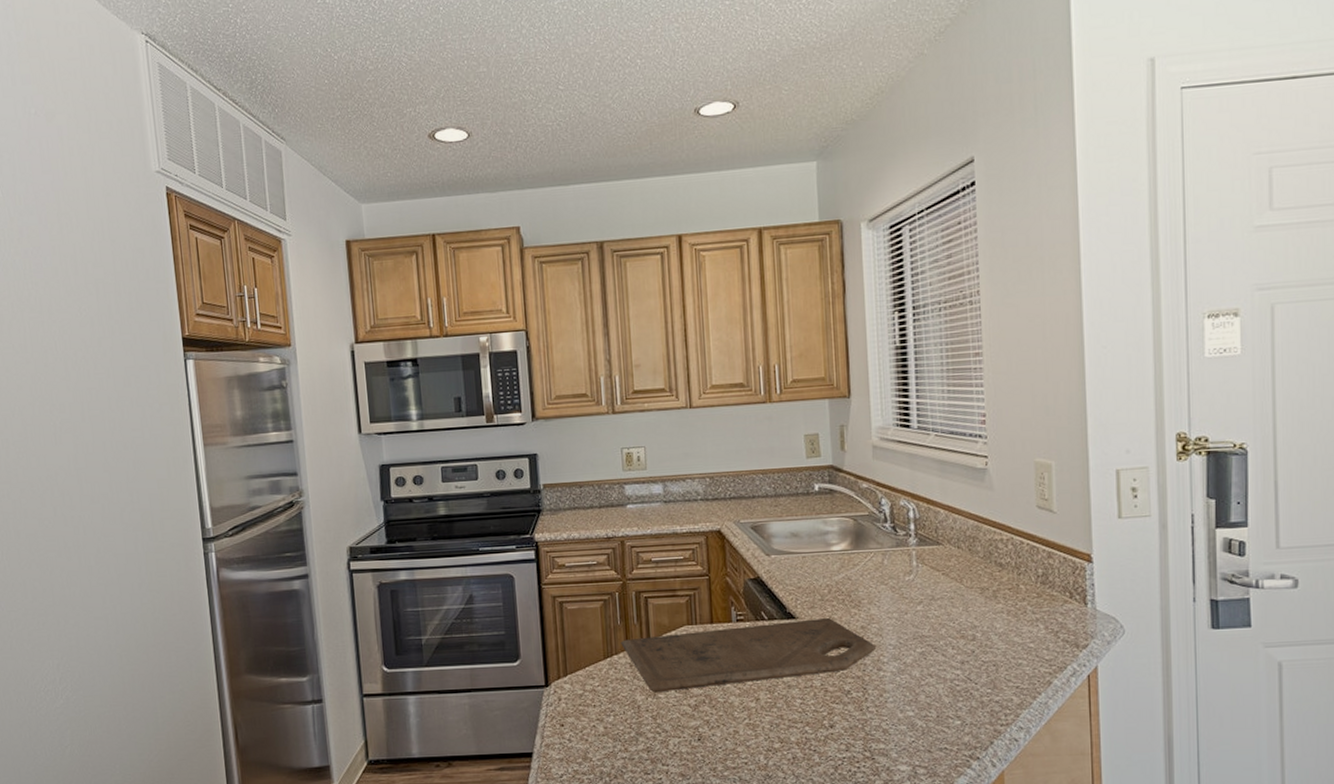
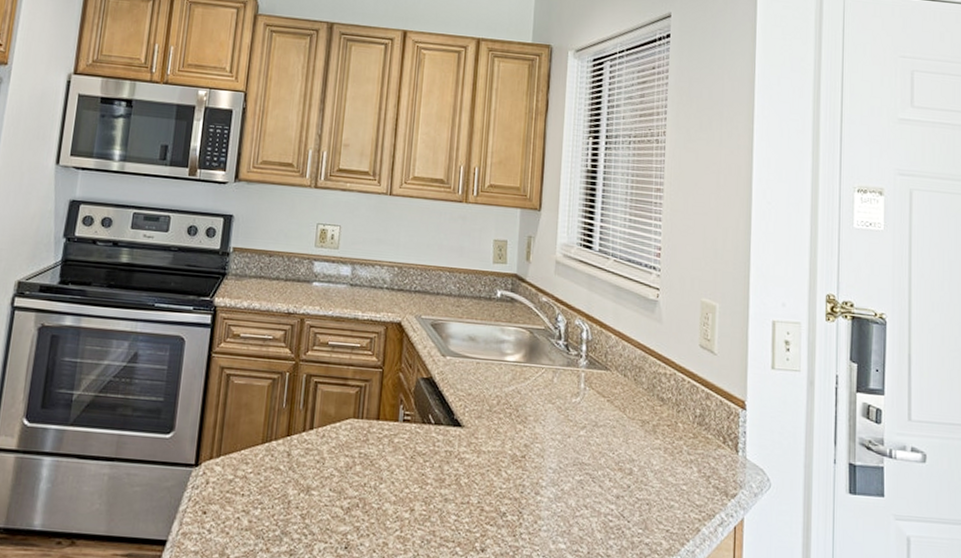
cutting board: present [620,618,877,693] -> none [281,425,537,491]

